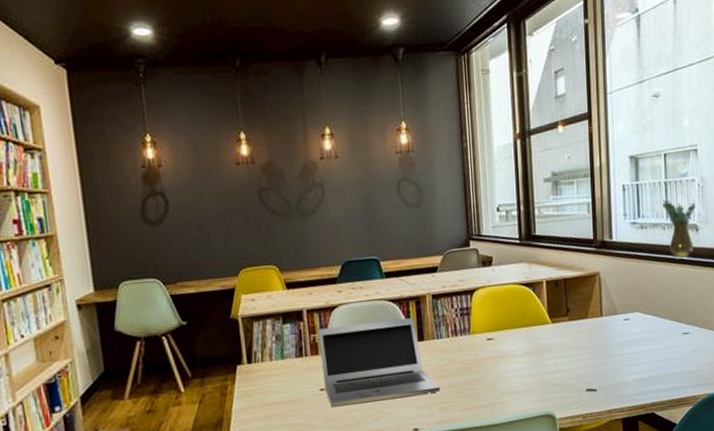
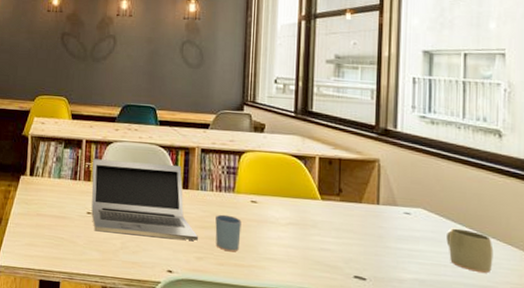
mug: none [455,358,481,395] -> present [215,214,242,252]
mug: none [660,323,697,360] -> present [446,228,494,273]
vase: present [662,200,696,259] -> none [459,99,500,164]

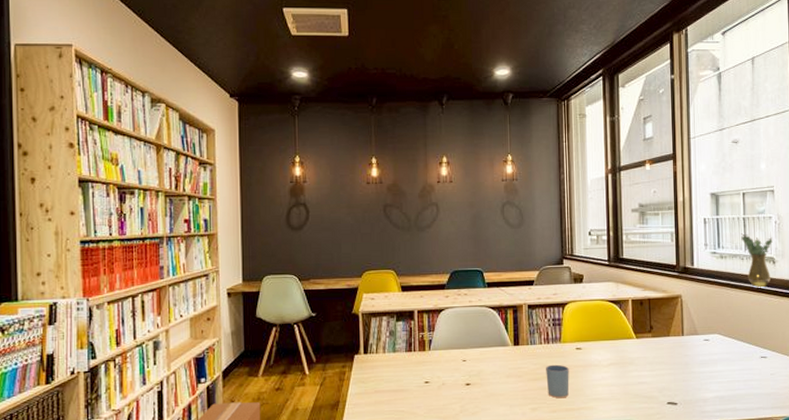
laptop: present [91,159,198,241] -> none [426,323,531,399]
mug: present [446,228,494,273] -> none [738,347,774,382]
vase: none [459,99,500,164] -> present [741,233,773,288]

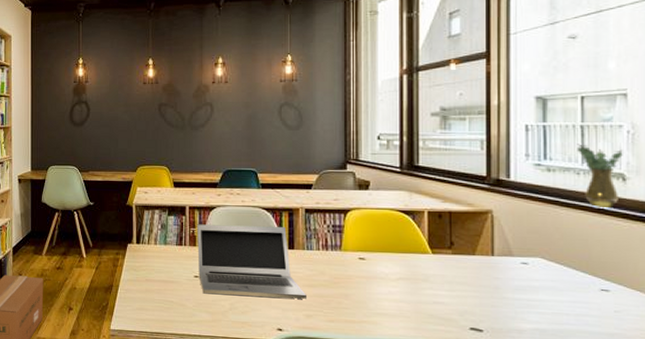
laptop: none [426,323,531,399] -> present [197,224,306,299]
mug: present [546,364,570,399] -> none [323,272,350,309]

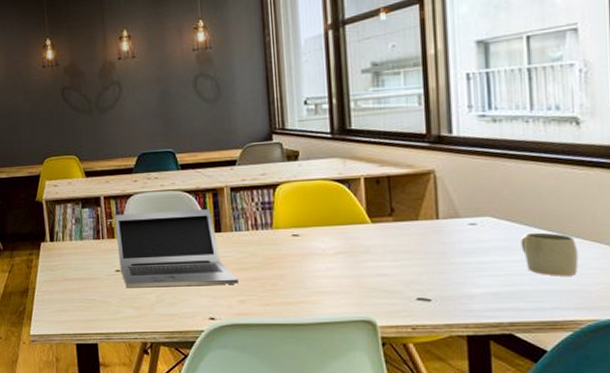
mug: none [568,276,620,320] -> present [521,232,579,276]
vase: present [577,144,623,209] -> none [524,88,575,157]

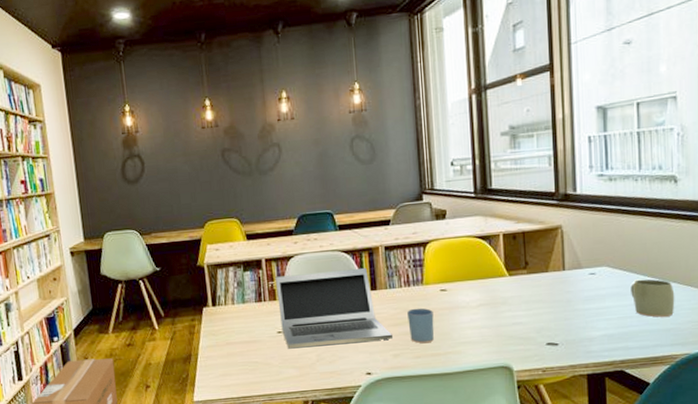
mug: none [255,253,285,291] -> present [407,308,434,344]

